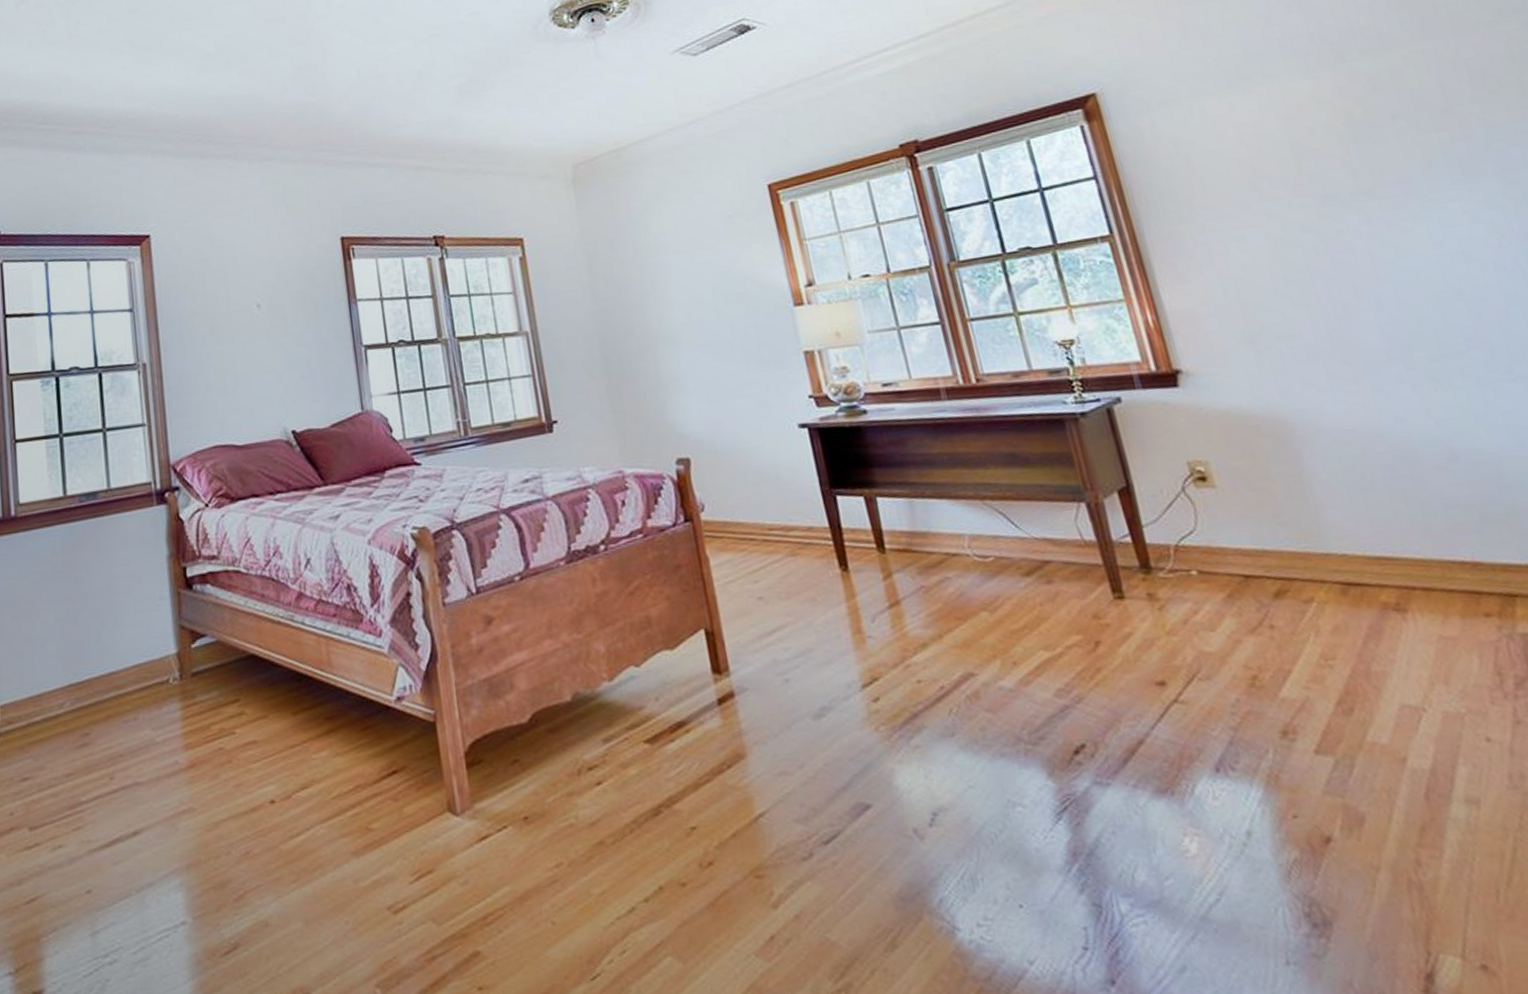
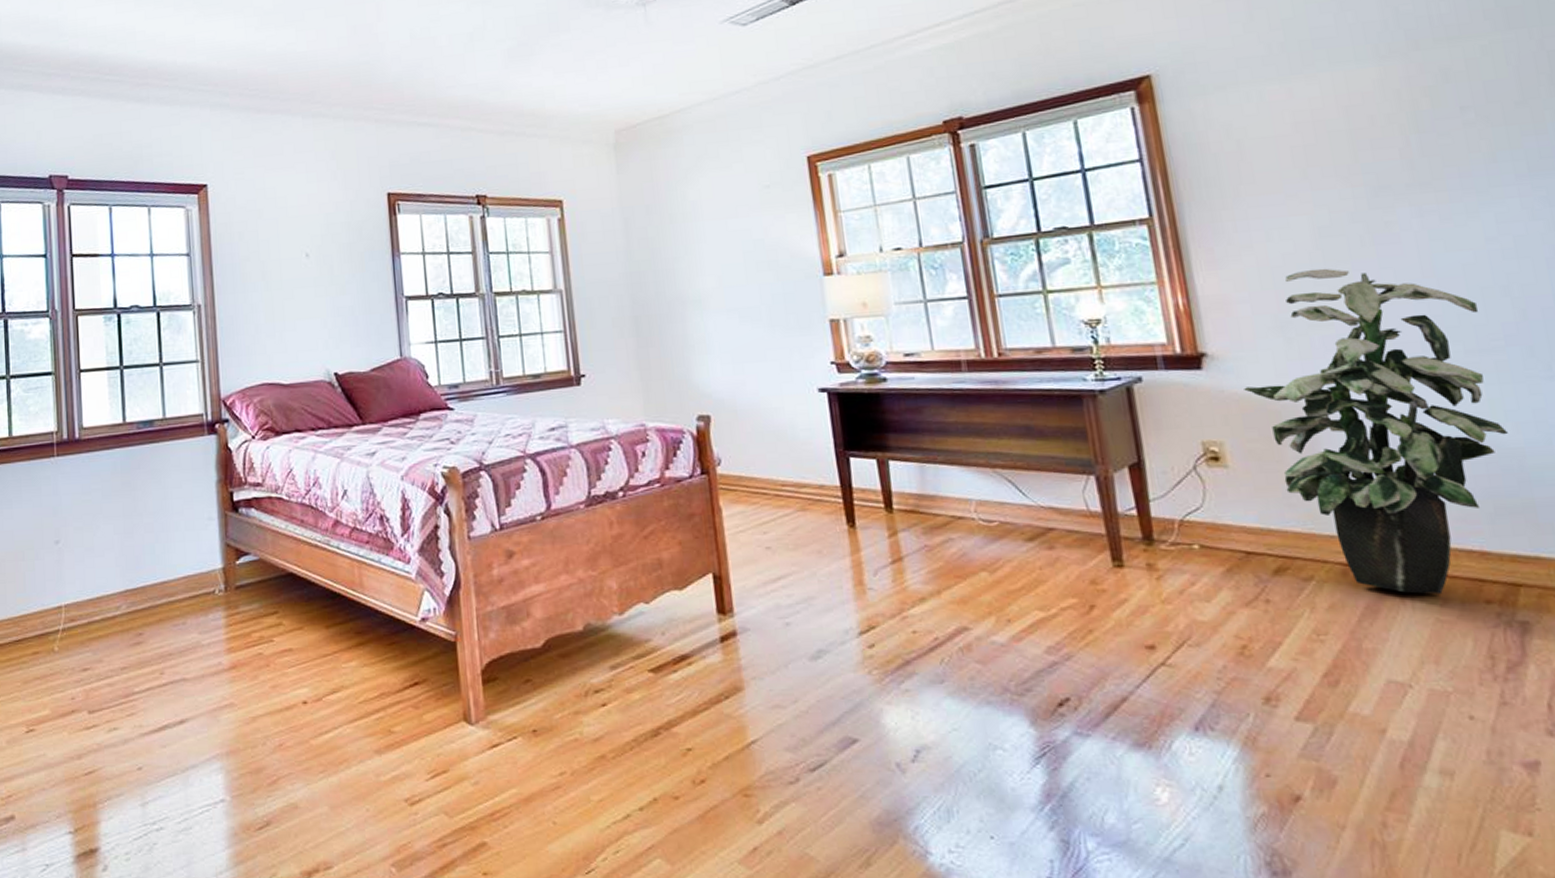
indoor plant: none [1222,279,1481,610] -> present [1244,268,1508,595]

